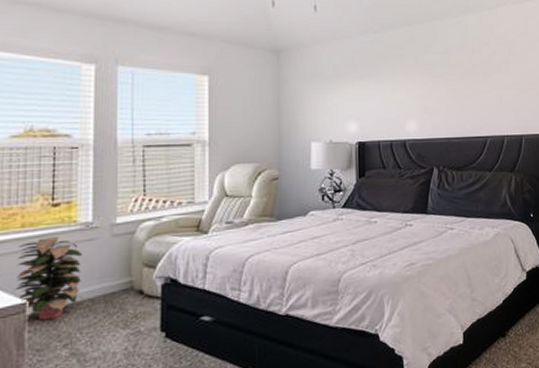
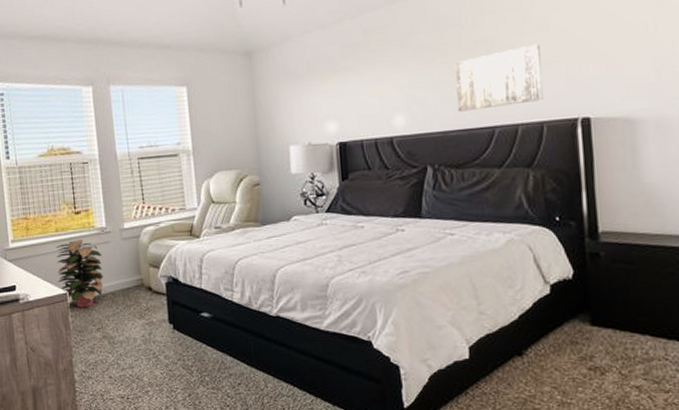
wall art: none [458,73,522,122] -> present [454,44,543,112]

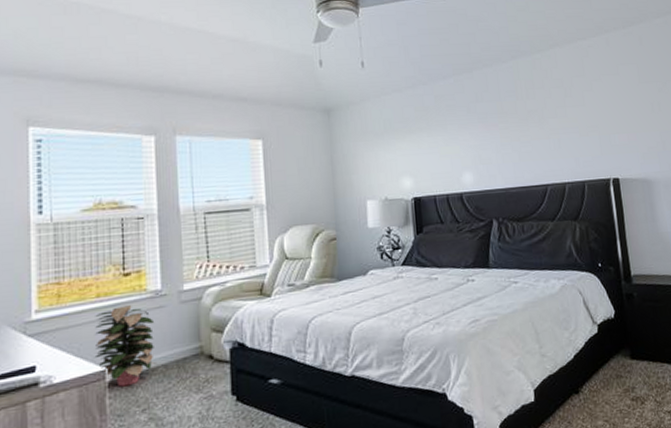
wall art: present [454,44,543,112] -> none [513,116,584,171]

